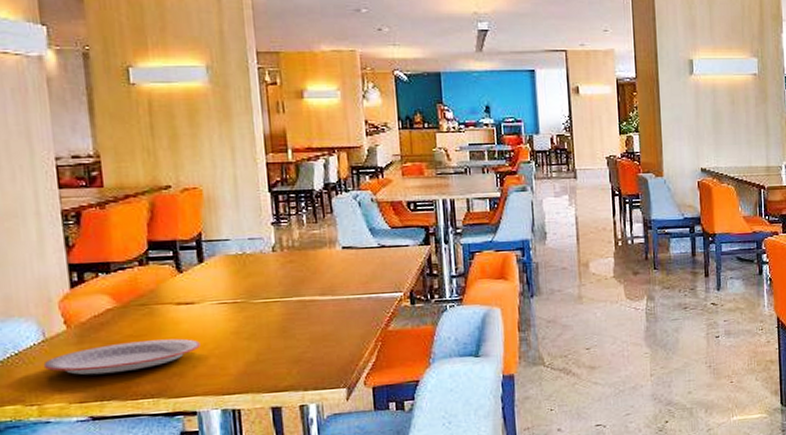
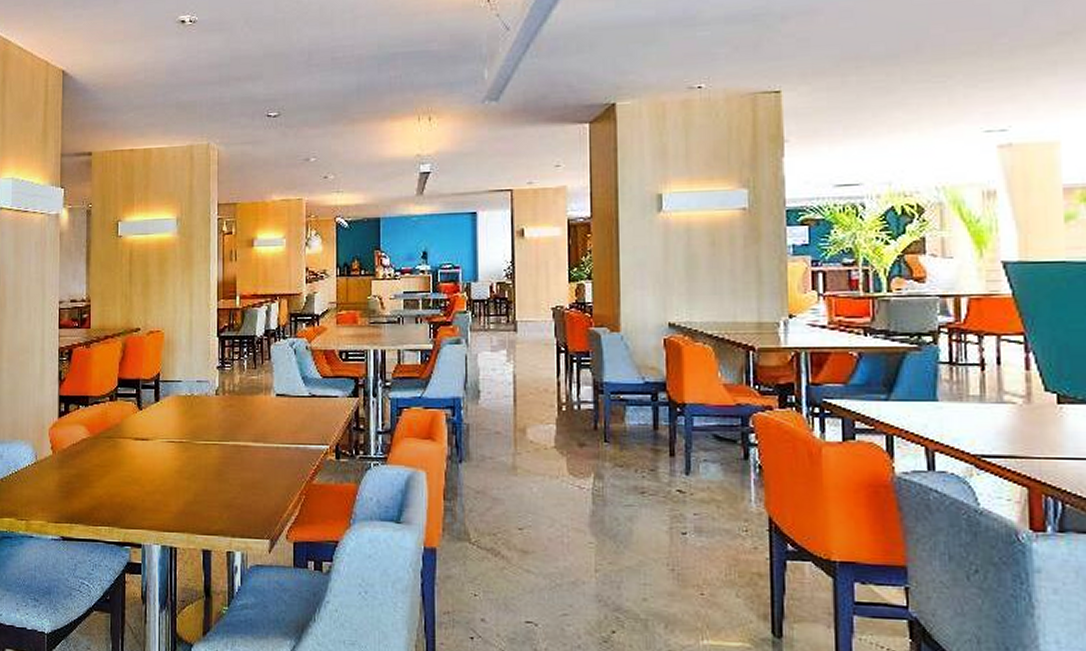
plate: present [43,338,201,375] -> none [33,471,150,499]

